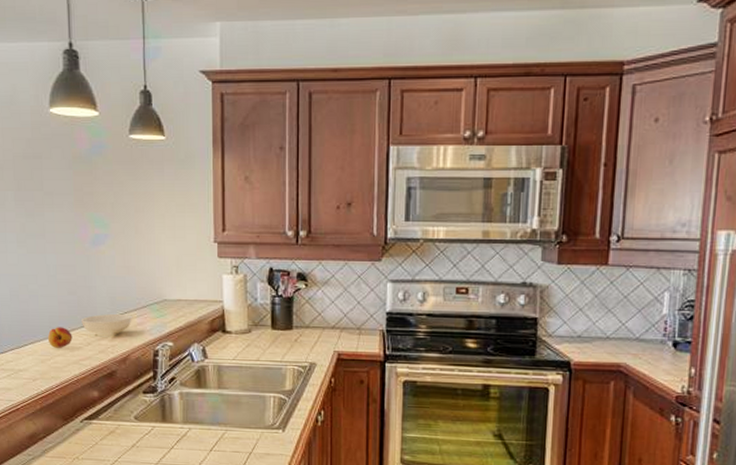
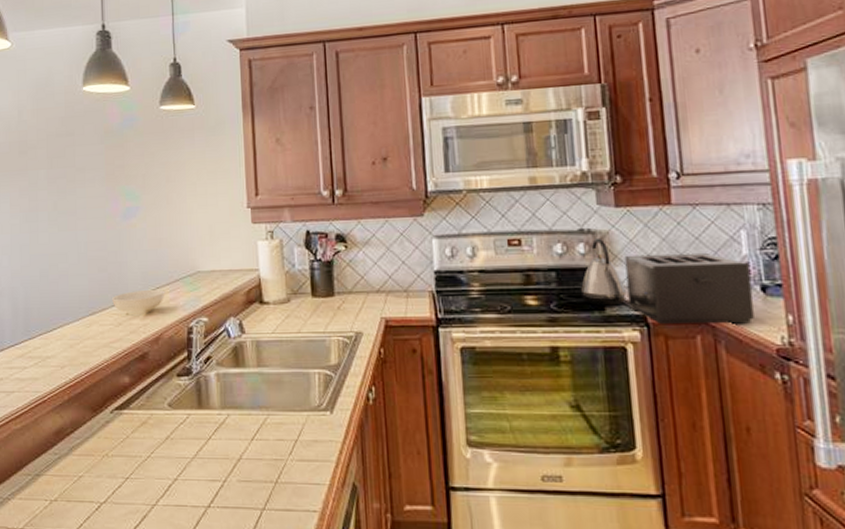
fruit: present [47,327,73,349] -> none [77,307,103,332]
kettle: none [515,291,556,352] -> present [580,237,626,306]
toaster: none [557,308,668,374] -> present [624,252,754,325]

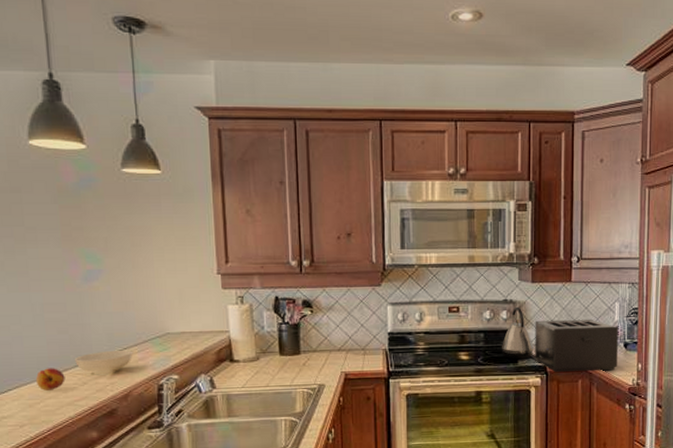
fruit: none [77,307,103,332] -> present [35,368,65,392]

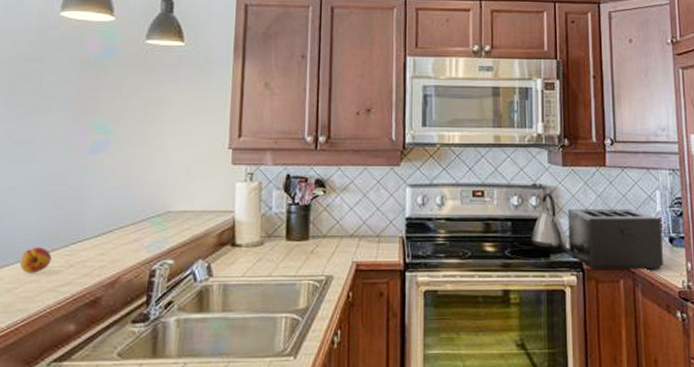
bowl: present [74,349,134,375] -> none [64,229,129,257]

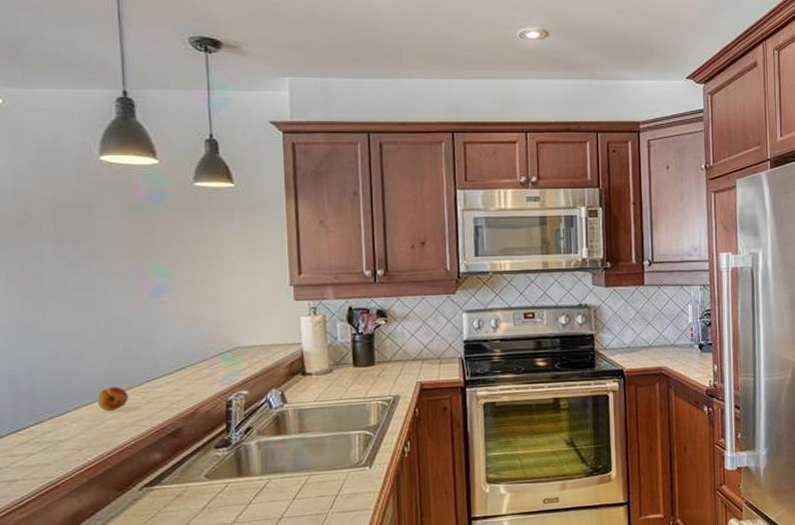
kettle: present [530,192,567,253] -> none [577,311,610,365]
toaster: present [568,208,663,271] -> none [610,321,693,377]

